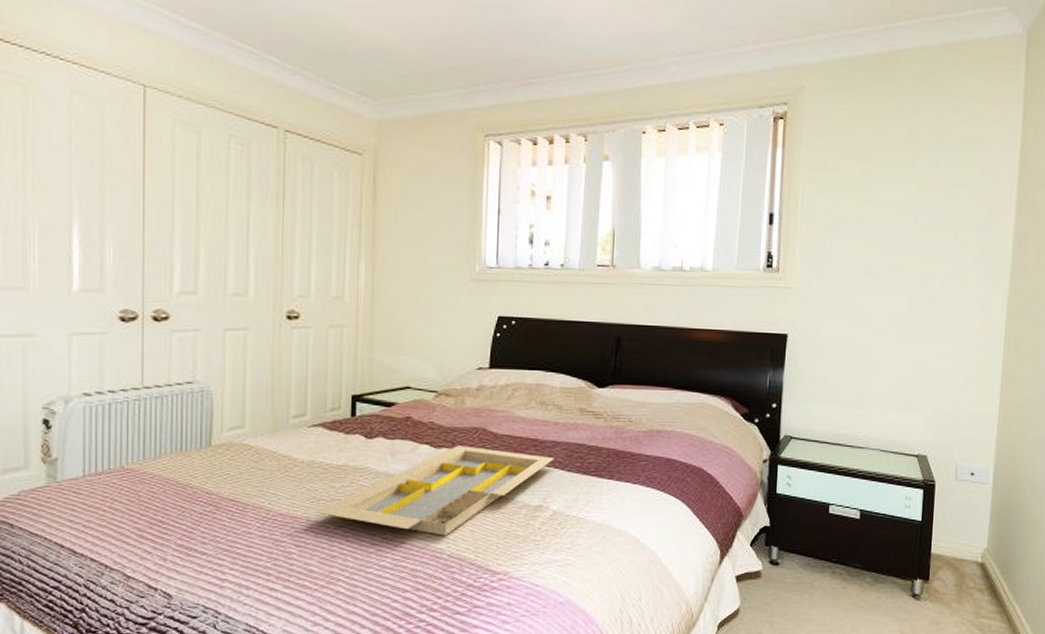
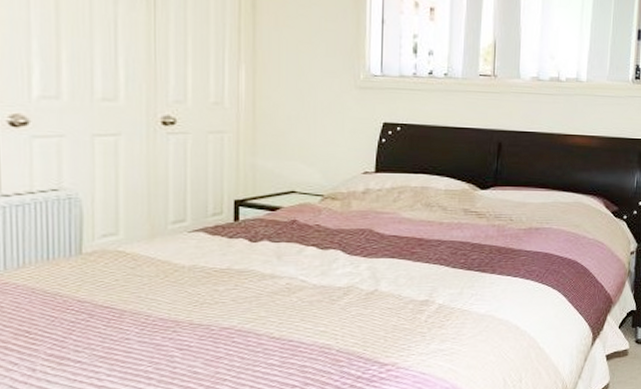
serving tray: present [315,445,554,536] -> none [198,246,440,333]

